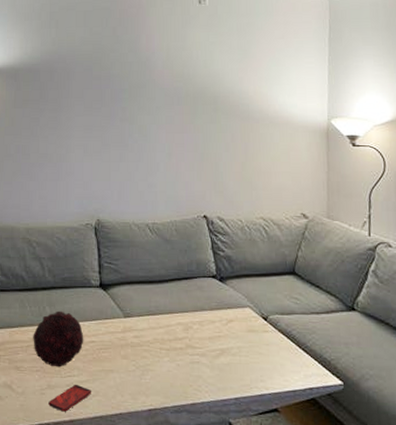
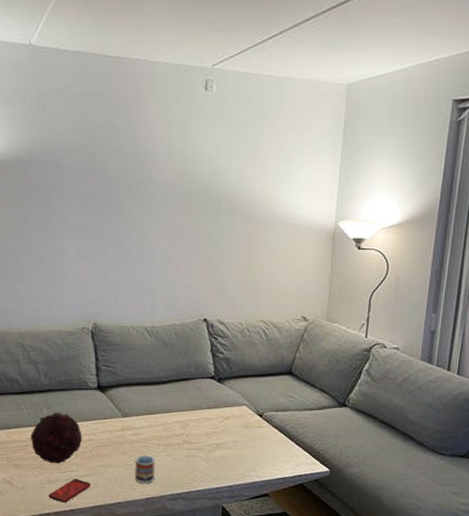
cup: none [137,360,158,393] -> present [135,456,155,484]

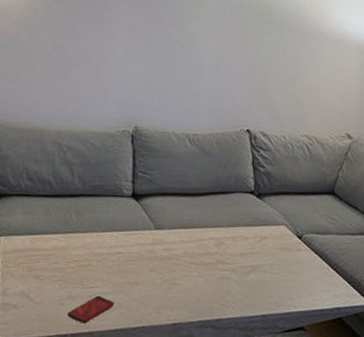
decorative orb: present [31,412,83,464] -> none [56,219,111,278]
cup: present [135,456,155,484] -> none [162,274,186,307]

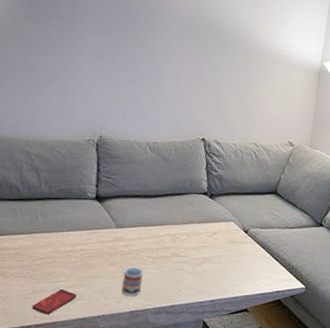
cup: none [162,274,186,307] -> present [121,267,143,297]

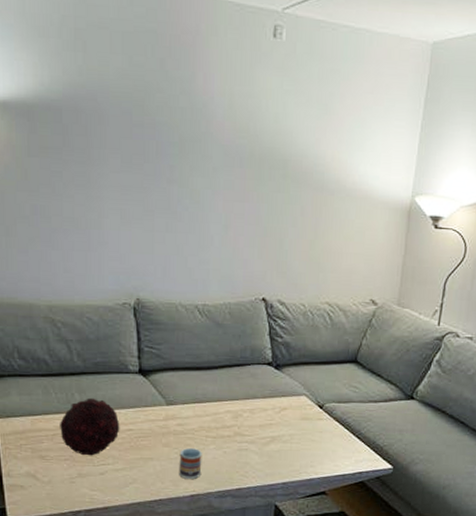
decorative orb: none [22,220,75,274] -> present [60,397,120,456]
smartphone: present [32,289,77,315] -> none [79,472,128,500]

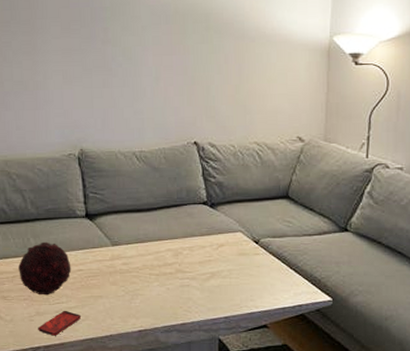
smartphone: none [79,472,128,500] -> present [38,310,81,336]
cup: present [179,448,202,480] -> none [126,286,148,316]

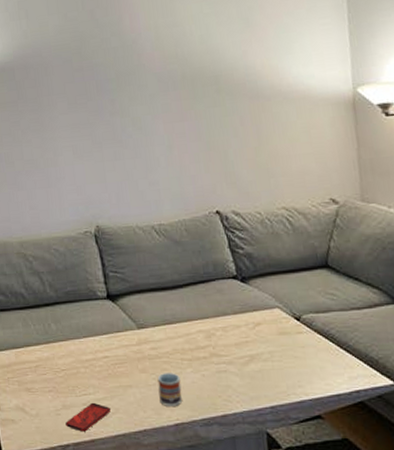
decorative orb: present [18,241,72,296] -> none [40,327,97,386]
cup: none [126,286,148,316] -> present [157,373,182,408]

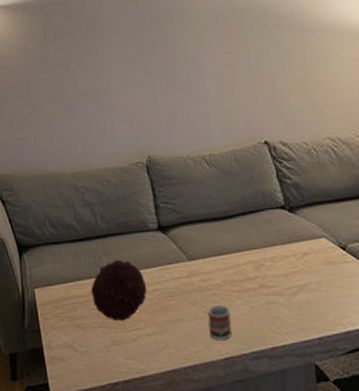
decorative orb: none [40,327,97,386] -> present [91,259,147,321]
smartphone: present [65,402,111,432] -> none [115,337,161,369]

